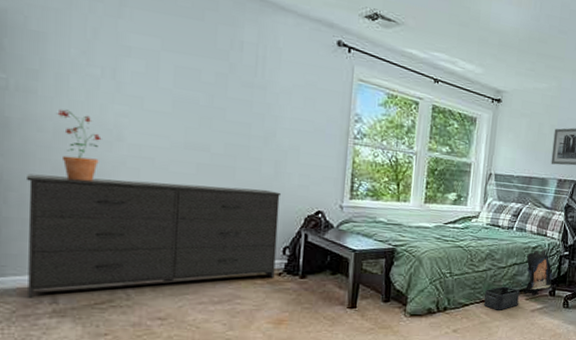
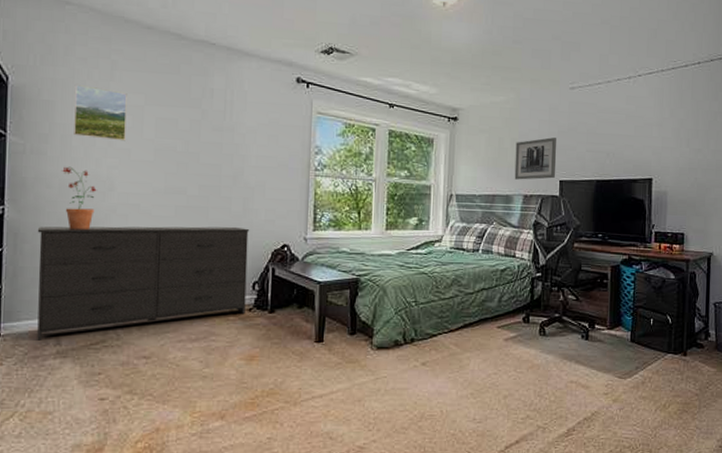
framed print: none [71,17,140,88] -> present [73,85,127,141]
storage bin: present [484,286,520,310] -> none [453,314,490,340]
backpack: present [522,250,553,295] -> none [492,273,525,322]

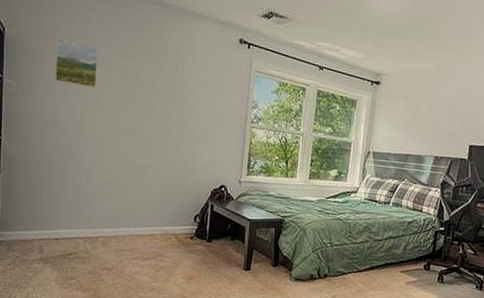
dresser: present [37,226,250,341] -> none [25,155,194,248]
potted plant: present [62,166,97,230] -> none [45,106,73,161]
wall art: present [514,137,557,180] -> none [427,105,470,143]

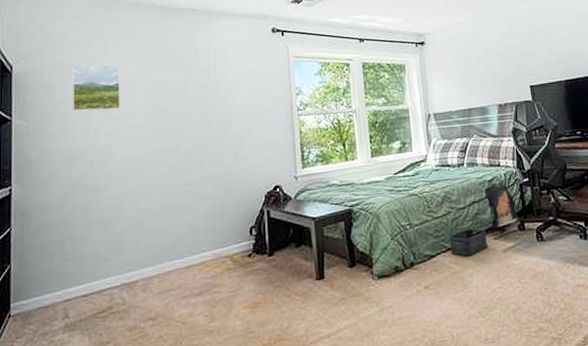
storage bin: none [361,258,395,281] -> present [449,228,487,257]
backpack: none [397,225,428,268] -> present [485,182,519,234]

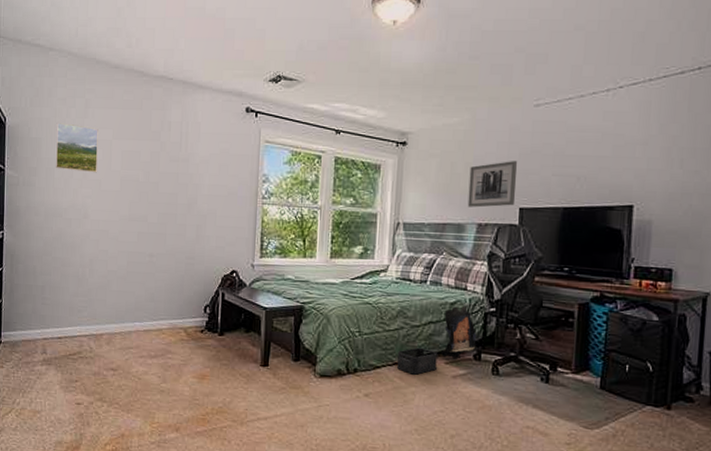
wall art: none [482,47,526,91] -> present [467,161,517,208]

